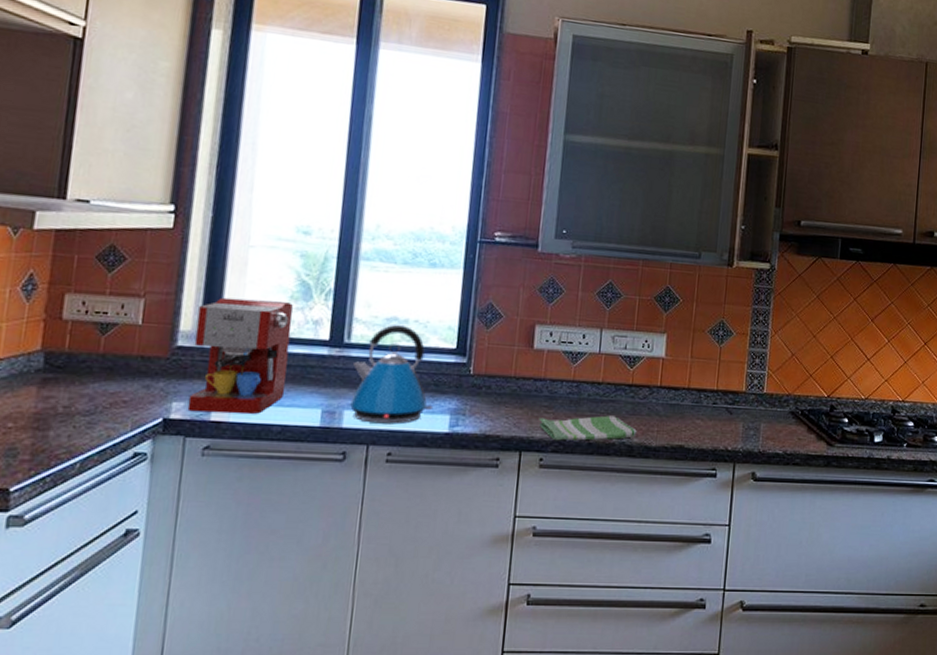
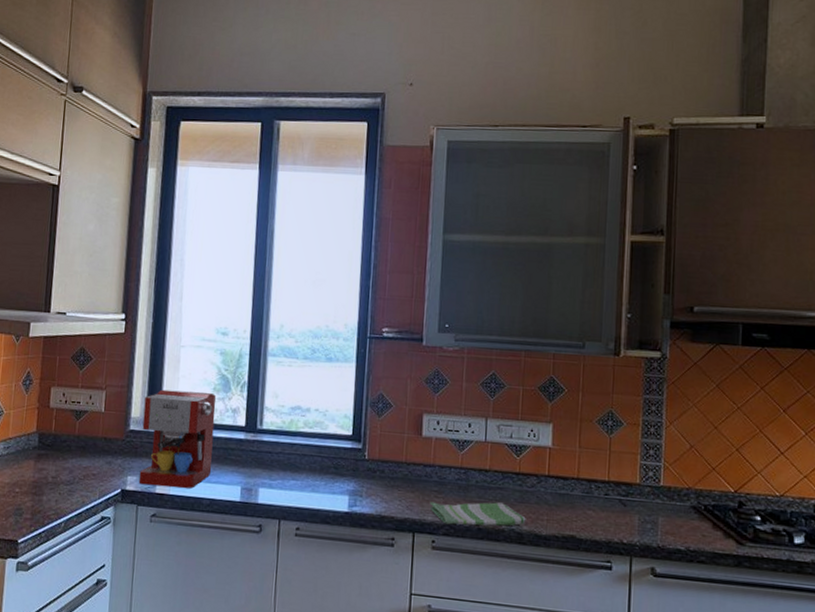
kettle: present [350,324,434,424] -> none [264,412,334,502]

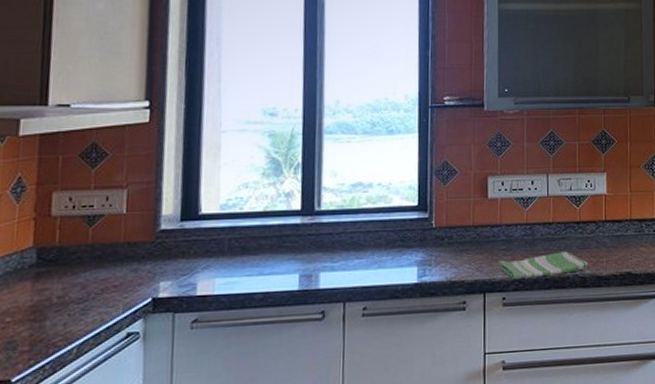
coffee maker: present [138,389,216,489] -> none [174,179,266,289]

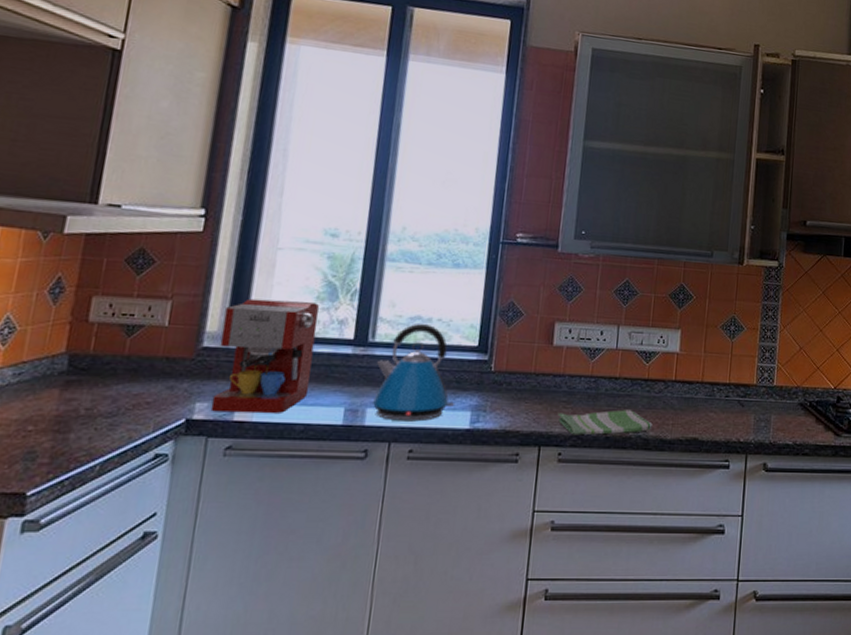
coffee maker: none [174,179,266,289] -> present [210,298,319,414]
kettle: none [325,188,402,282] -> present [373,323,455,422]

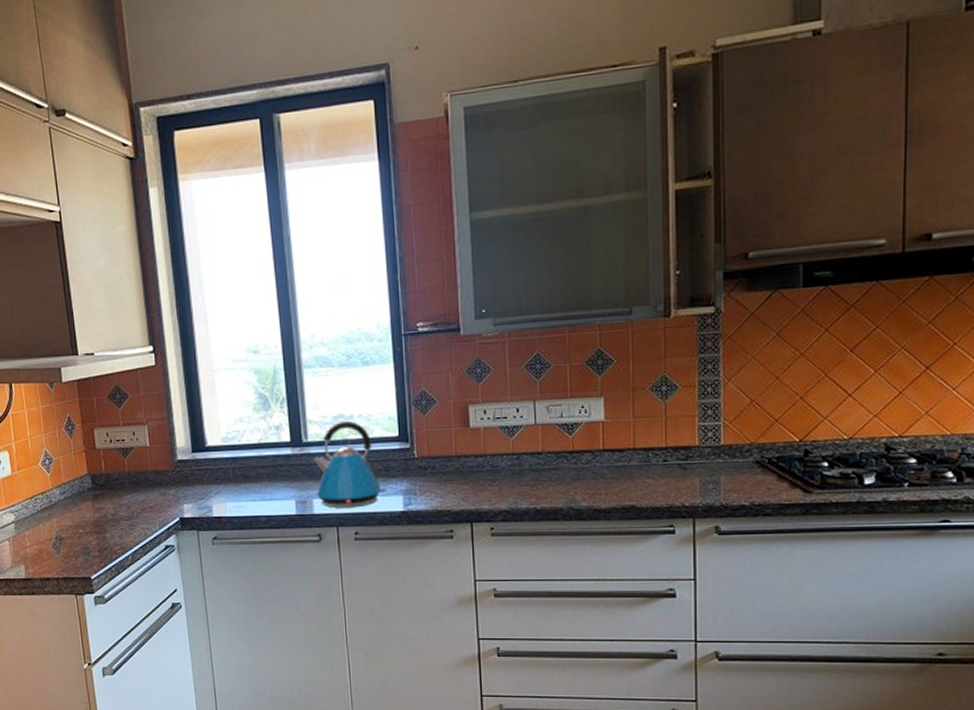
coffee maker: present [210,298,319,414] -> none [187,414,264,511]
dish towel: present [557,409,653,435] -> none [484,483,584,511]

